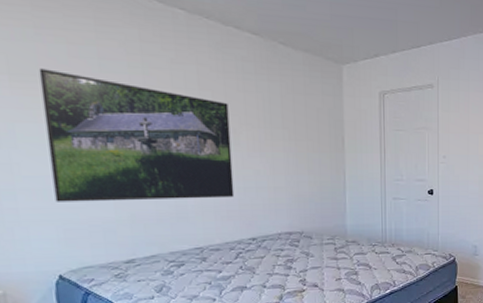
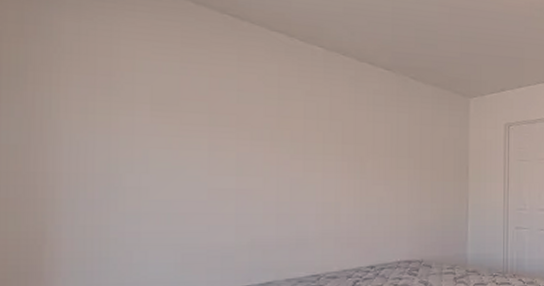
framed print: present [38,68,235,202] -> none [178,99,357,227]

